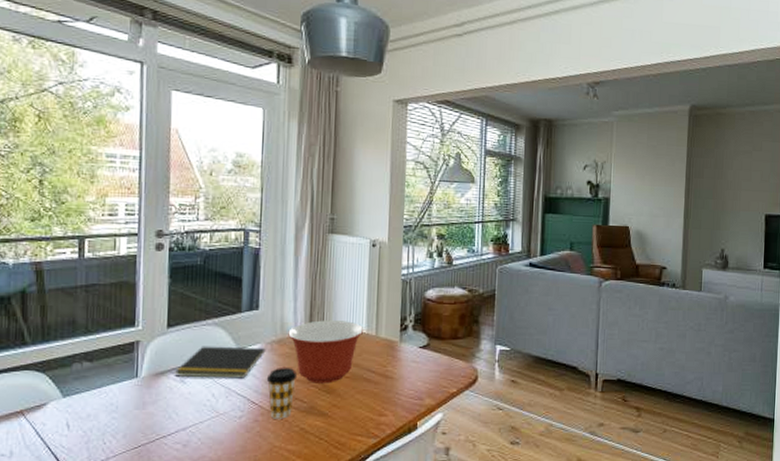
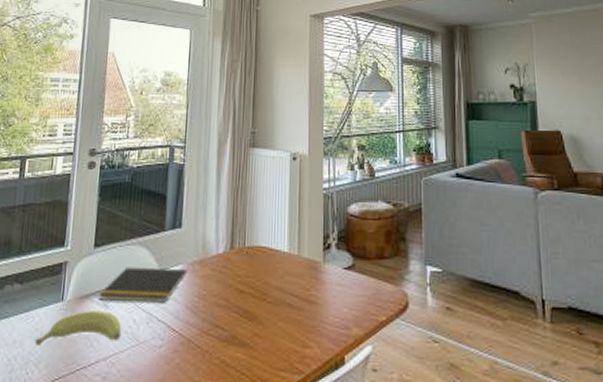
banana: none [110,386,201,419] -> present [34,311,122,346]
coffee cup: present [266,368,298,419] -> none [187,291,219,349]
mixing bowl: present [288,320,364,384] -> none [210,239,286,309]

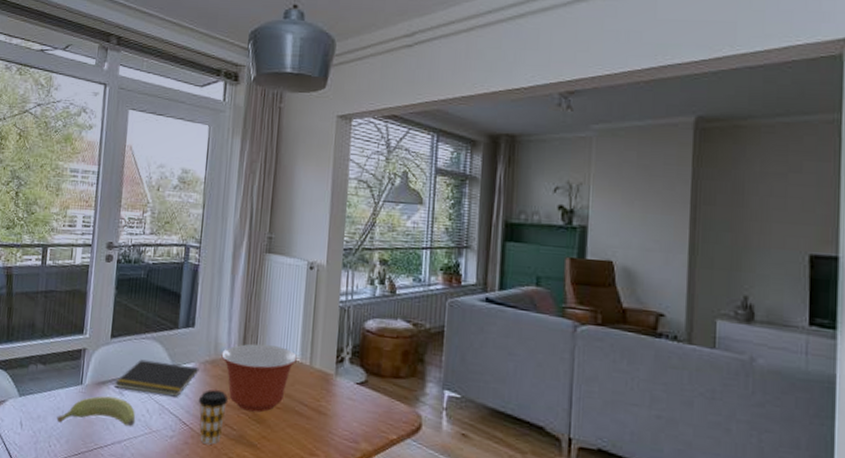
coffee cup: none [187,291,219,349] -> present [198,390,229,445]
mixing bowl: none [210,239,286,309] -> present [221,343,298,413]

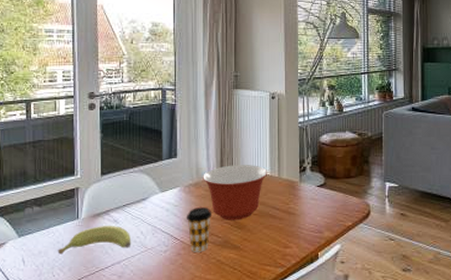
notepad: present [114,359,199,397] -> none [108,190,184,218]

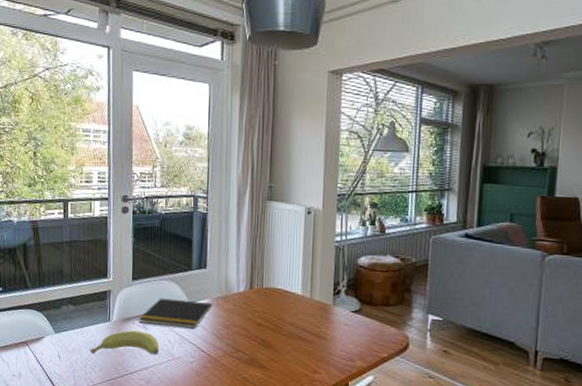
notepad: none [108,190,184,218] -> present [138,298,213,329]
coffee cup: present [186,207,212,252] -> none [213,321,240,367]
mixing bowl: present [203,165,268,220] -> none [232,281,300,339]

